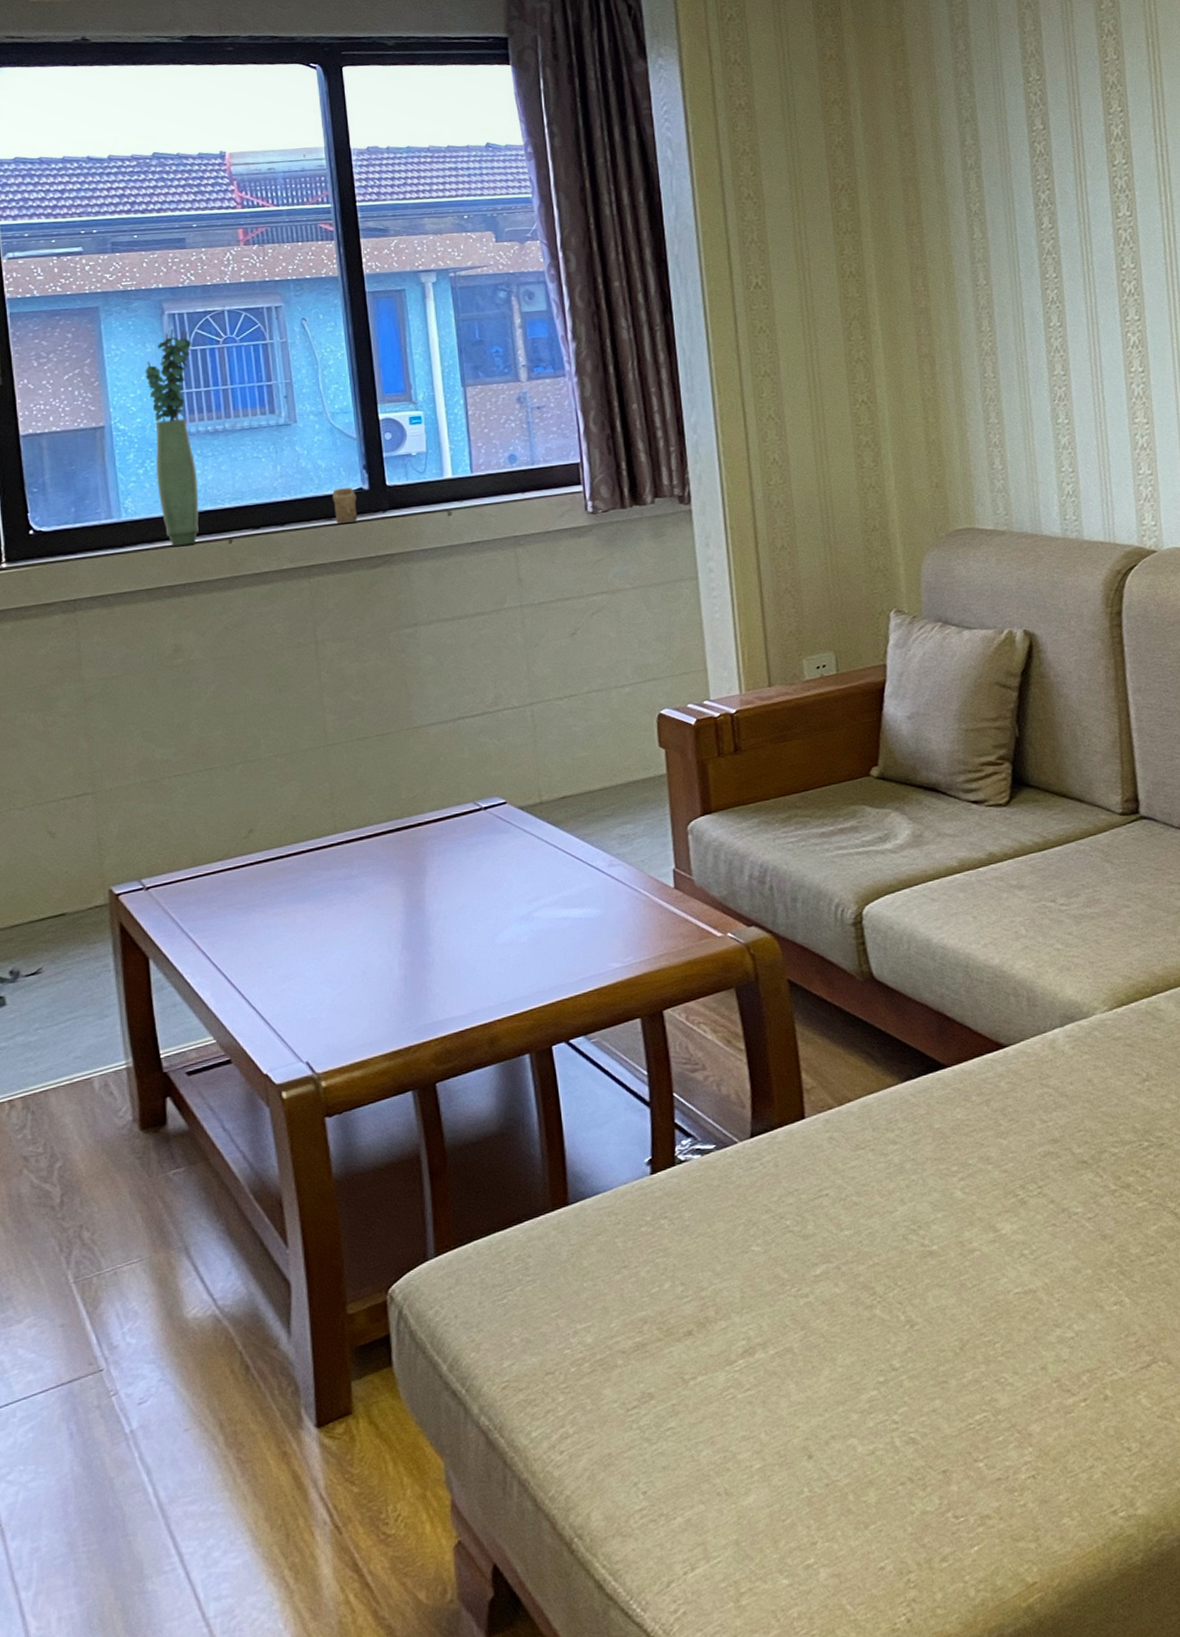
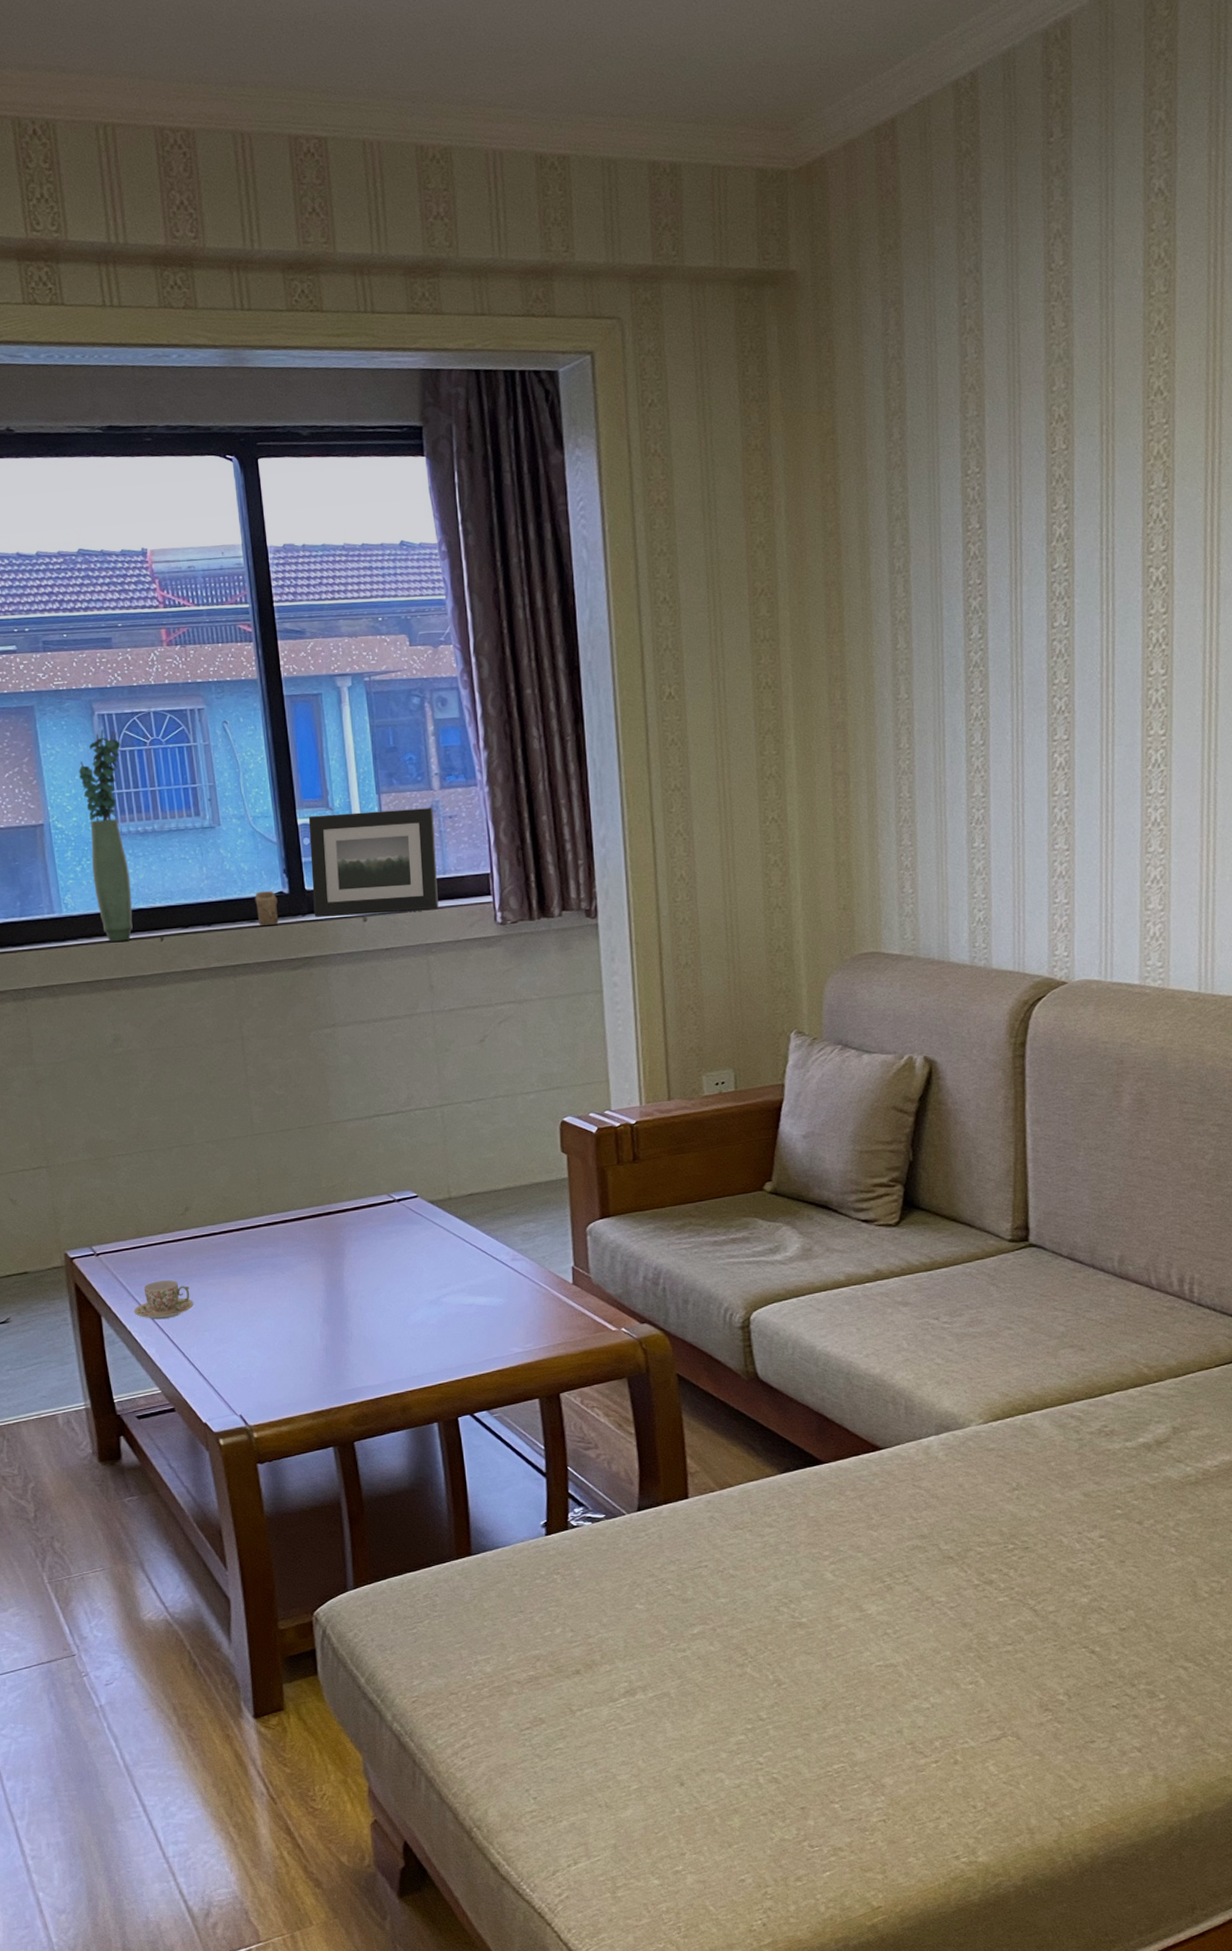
teacup: none [186,912,256,959] -> present [133,1279,194,1320]
picture frame: none [390,399,527,514] -> present [308,808,439,918]

